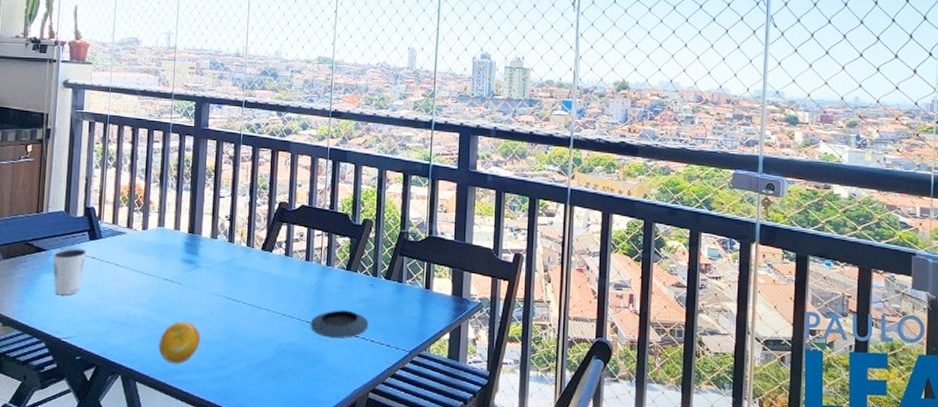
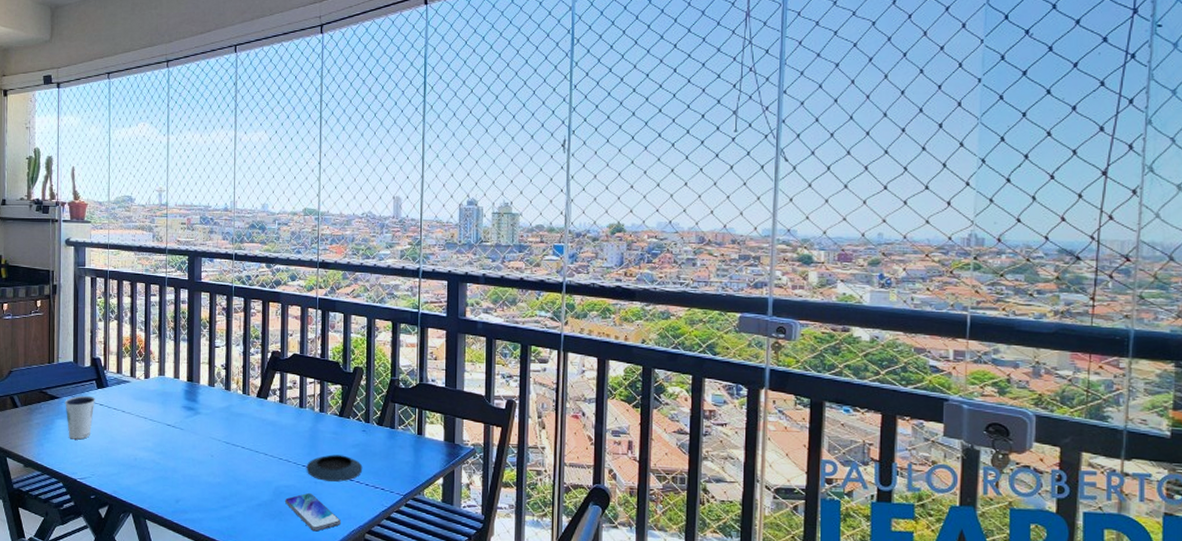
fruit: present [158,322,201,364] -> none [165,464,203,504]
smartphone: none [287,350,345,391] -> present [285,492,342,532]

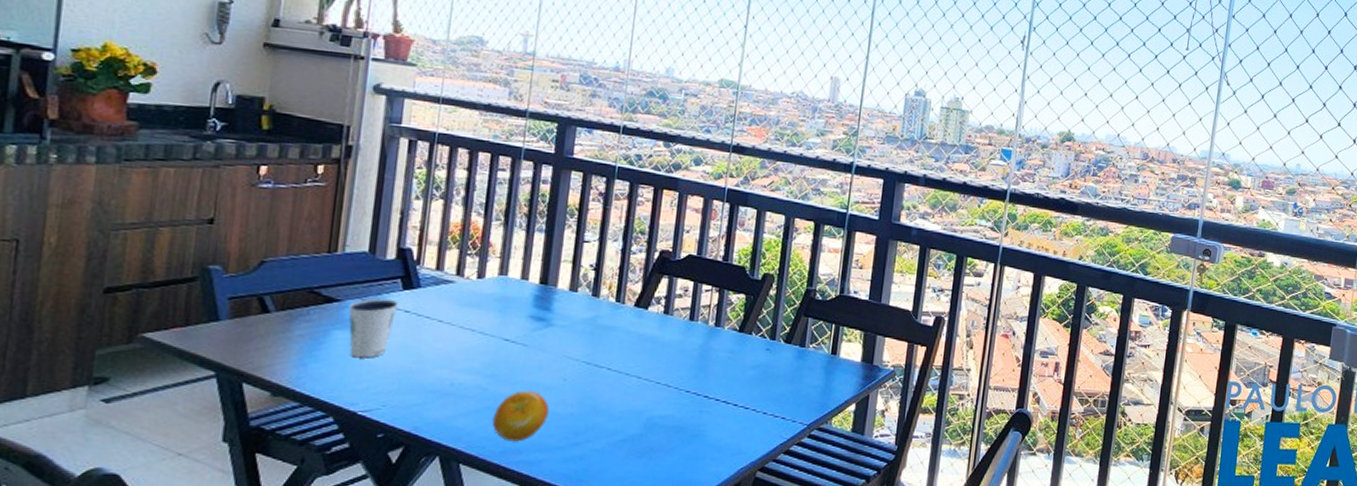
fruit: none [165,464,203,504] -> present [492,391,549,442]
smartphone: present [285,492,342,532] -> none [659,424,729,471]
saucer: present [306,454,363,482] -> none [690,377,762,410]

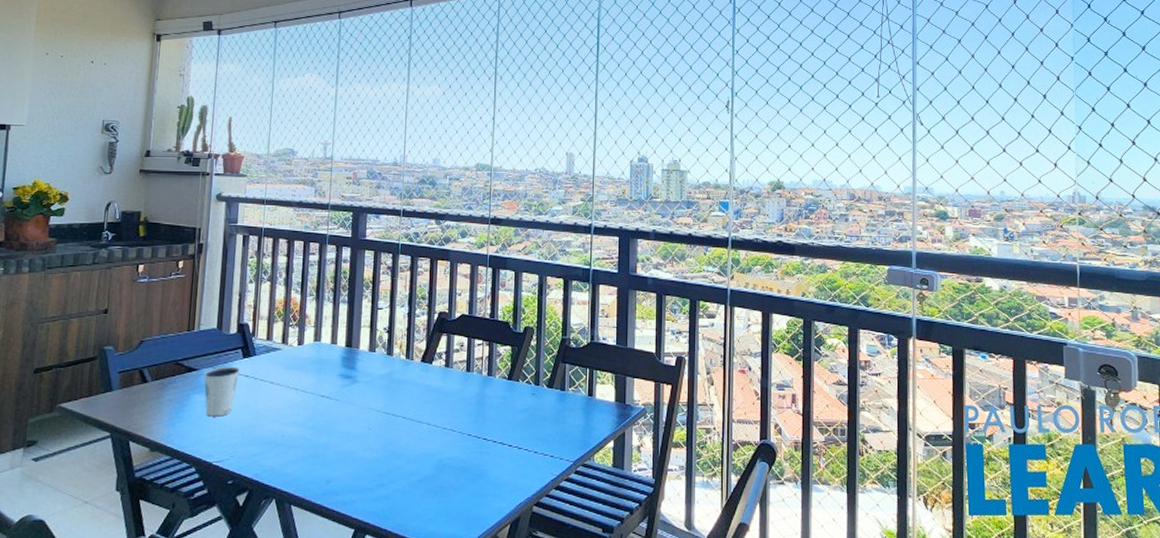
fruit: present [492,391,549,442] -> none [314,440,359,484]

